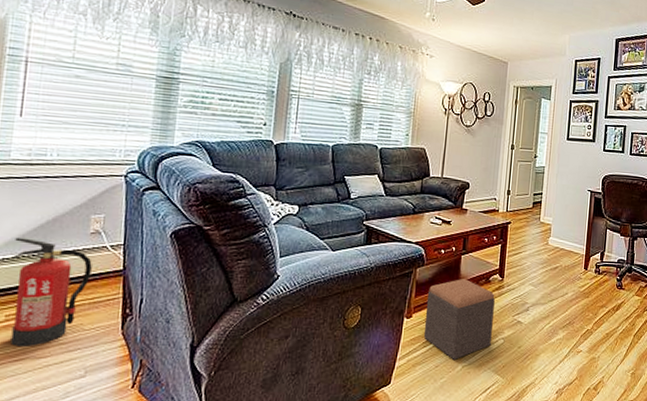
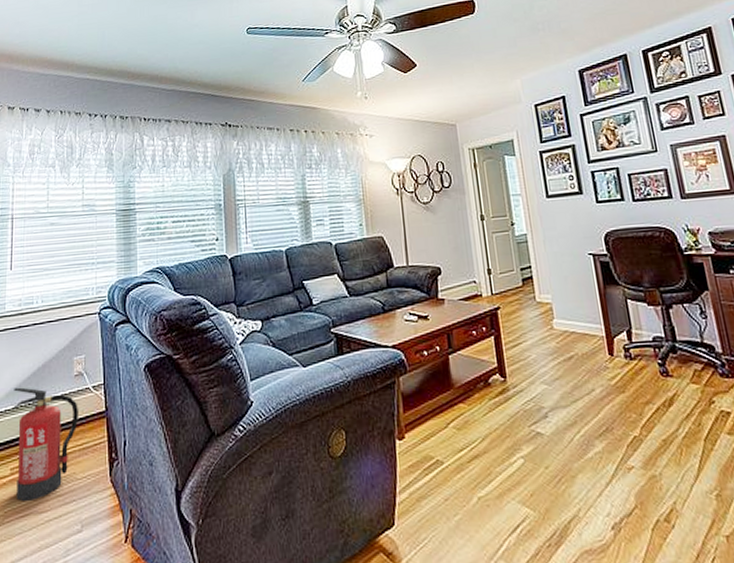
footstool: present [423,279,495,360] -> none [417,384,509,489]

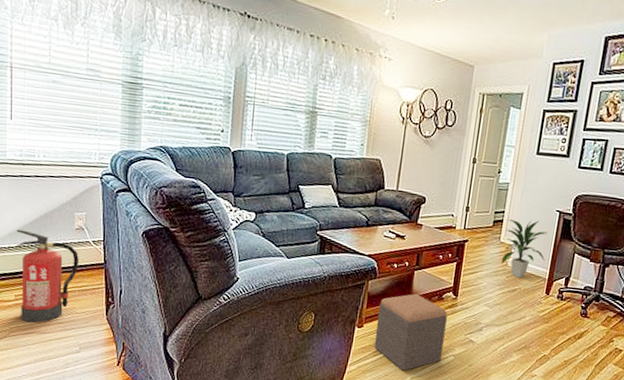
footstool: none [417,384,509,489] -> present [374,294,448,371]
indoor plant: none [537,269,596,341] -> present [500,219,548,278]

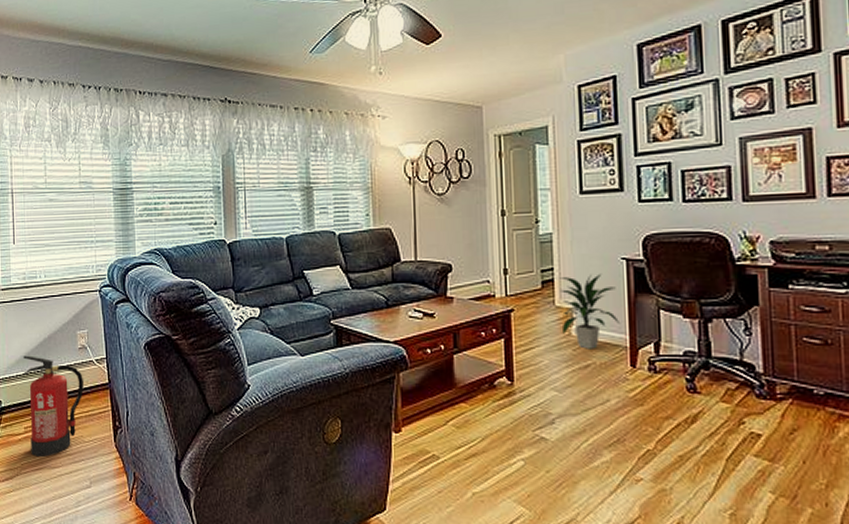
footstool: present [374,294,448,371] -> none [416,384,507,484]

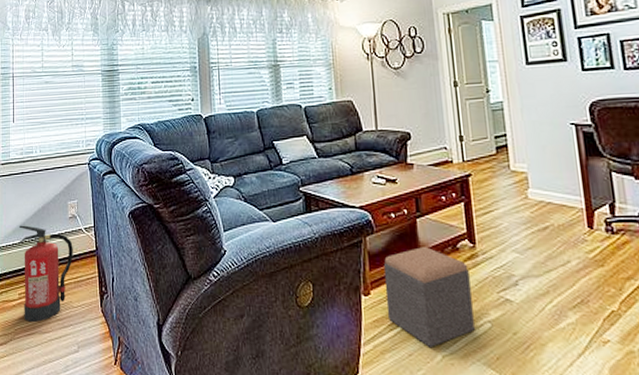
footstool: none [416,384,507,484] -> present [383,247,475,347]
indoor plant: present [559,273,621,349] -> none [512,138,575,212]

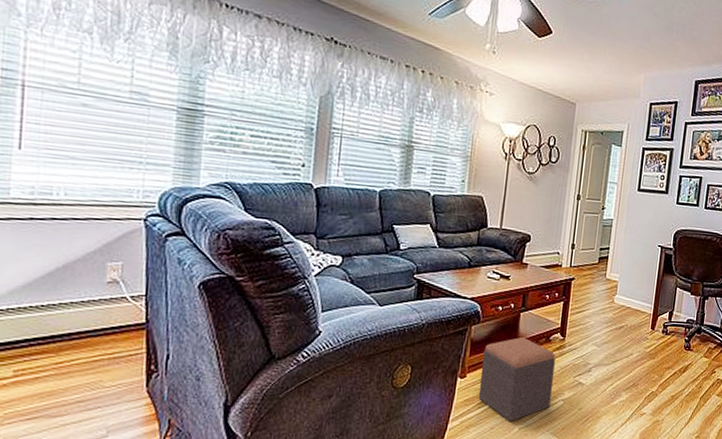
fire extinguisher: present [19,225,73,322] -> none [19,285,110,404]

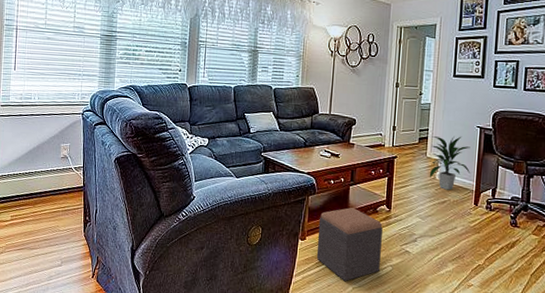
indoor plant: none [607,255,651,314] -> present [429,135,471,190]

